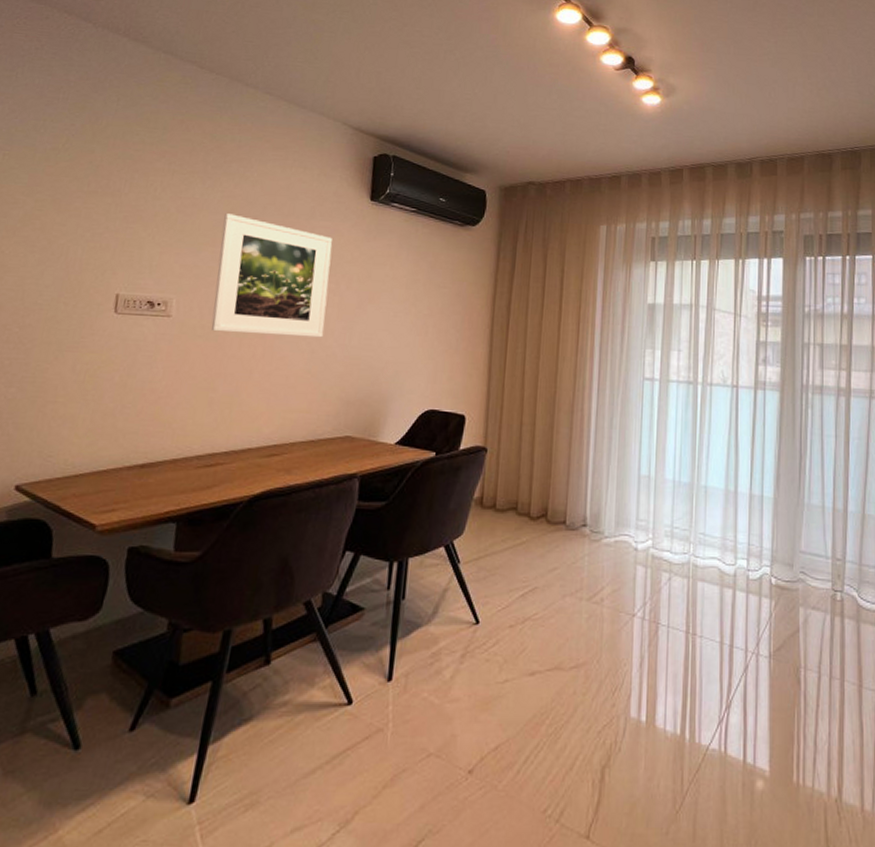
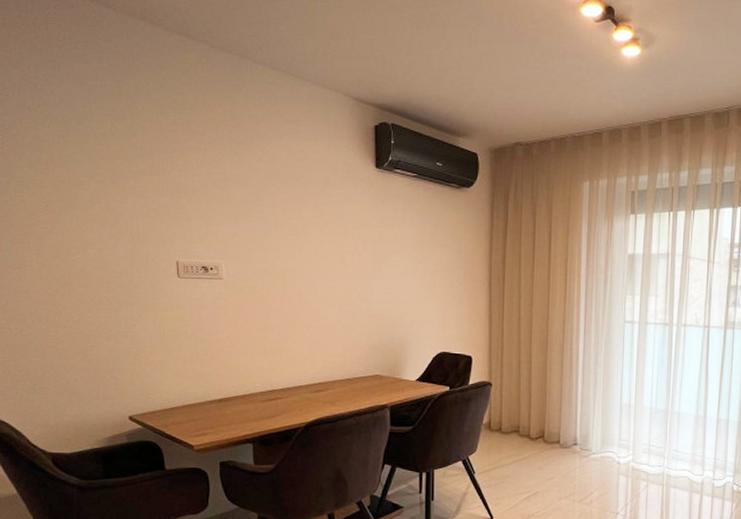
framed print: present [210,213,333,338] -> none [253,186,349,294]

